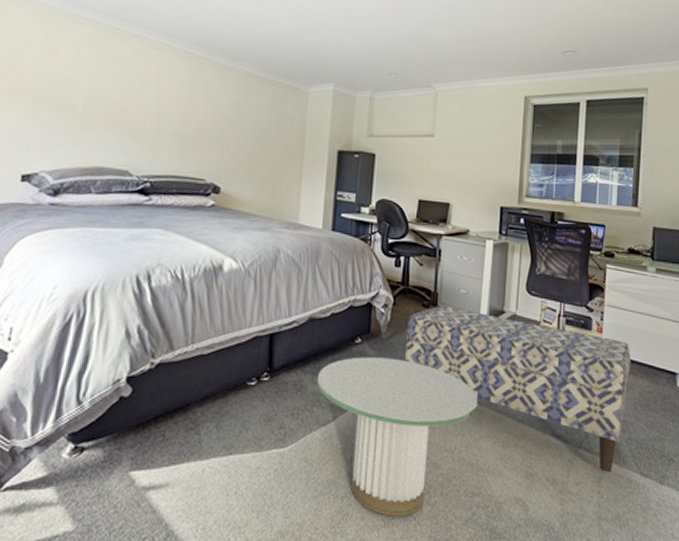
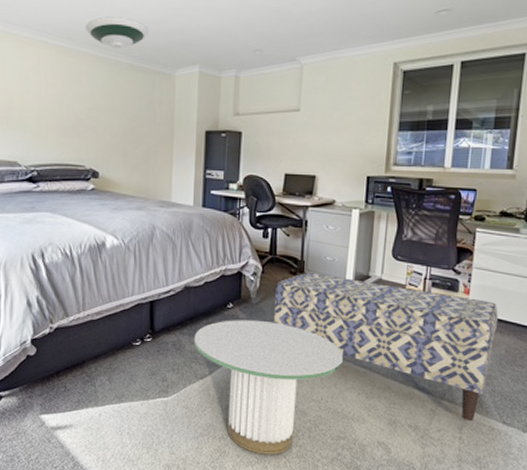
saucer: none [216,26,283,61] -> present [86,16,149,49]

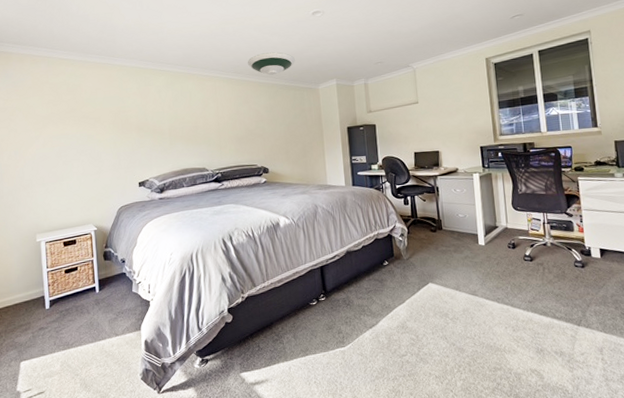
side table: present [193,320,343,455] -> none [359,273,487,391]
bench: present [273,273,499,422] -> none [420,228,615,343]

